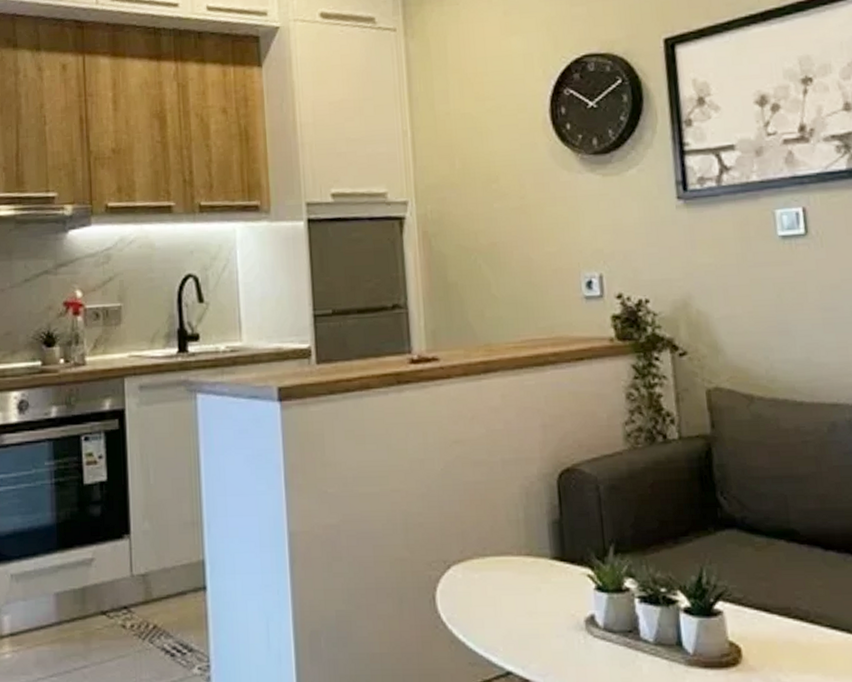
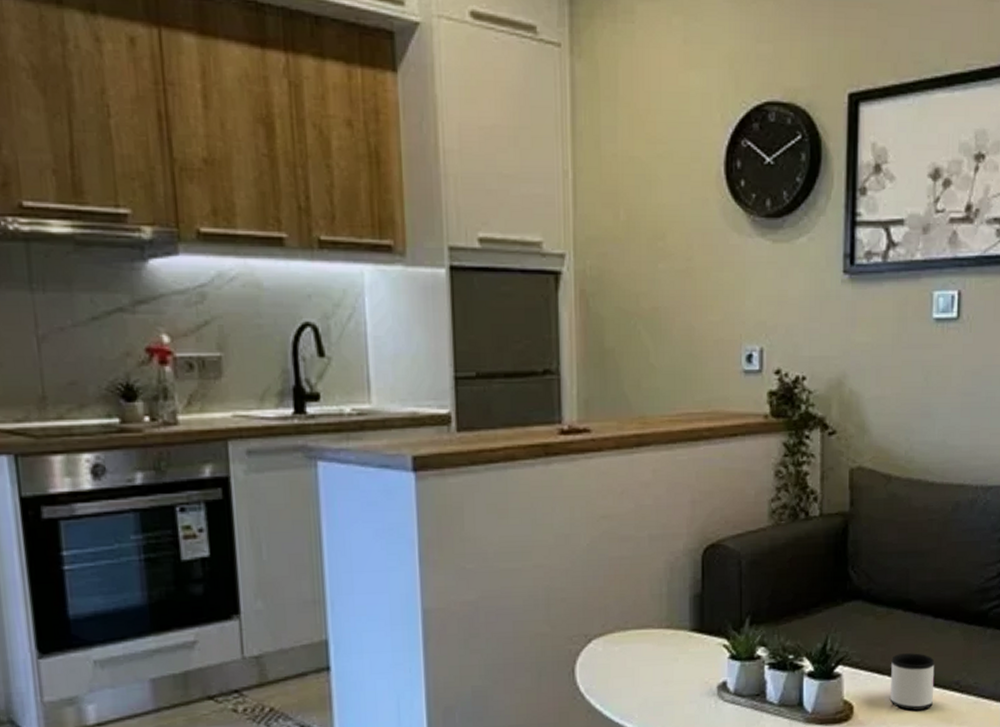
mug: none [779,590,837,657] -> present [891,653,935,711]

